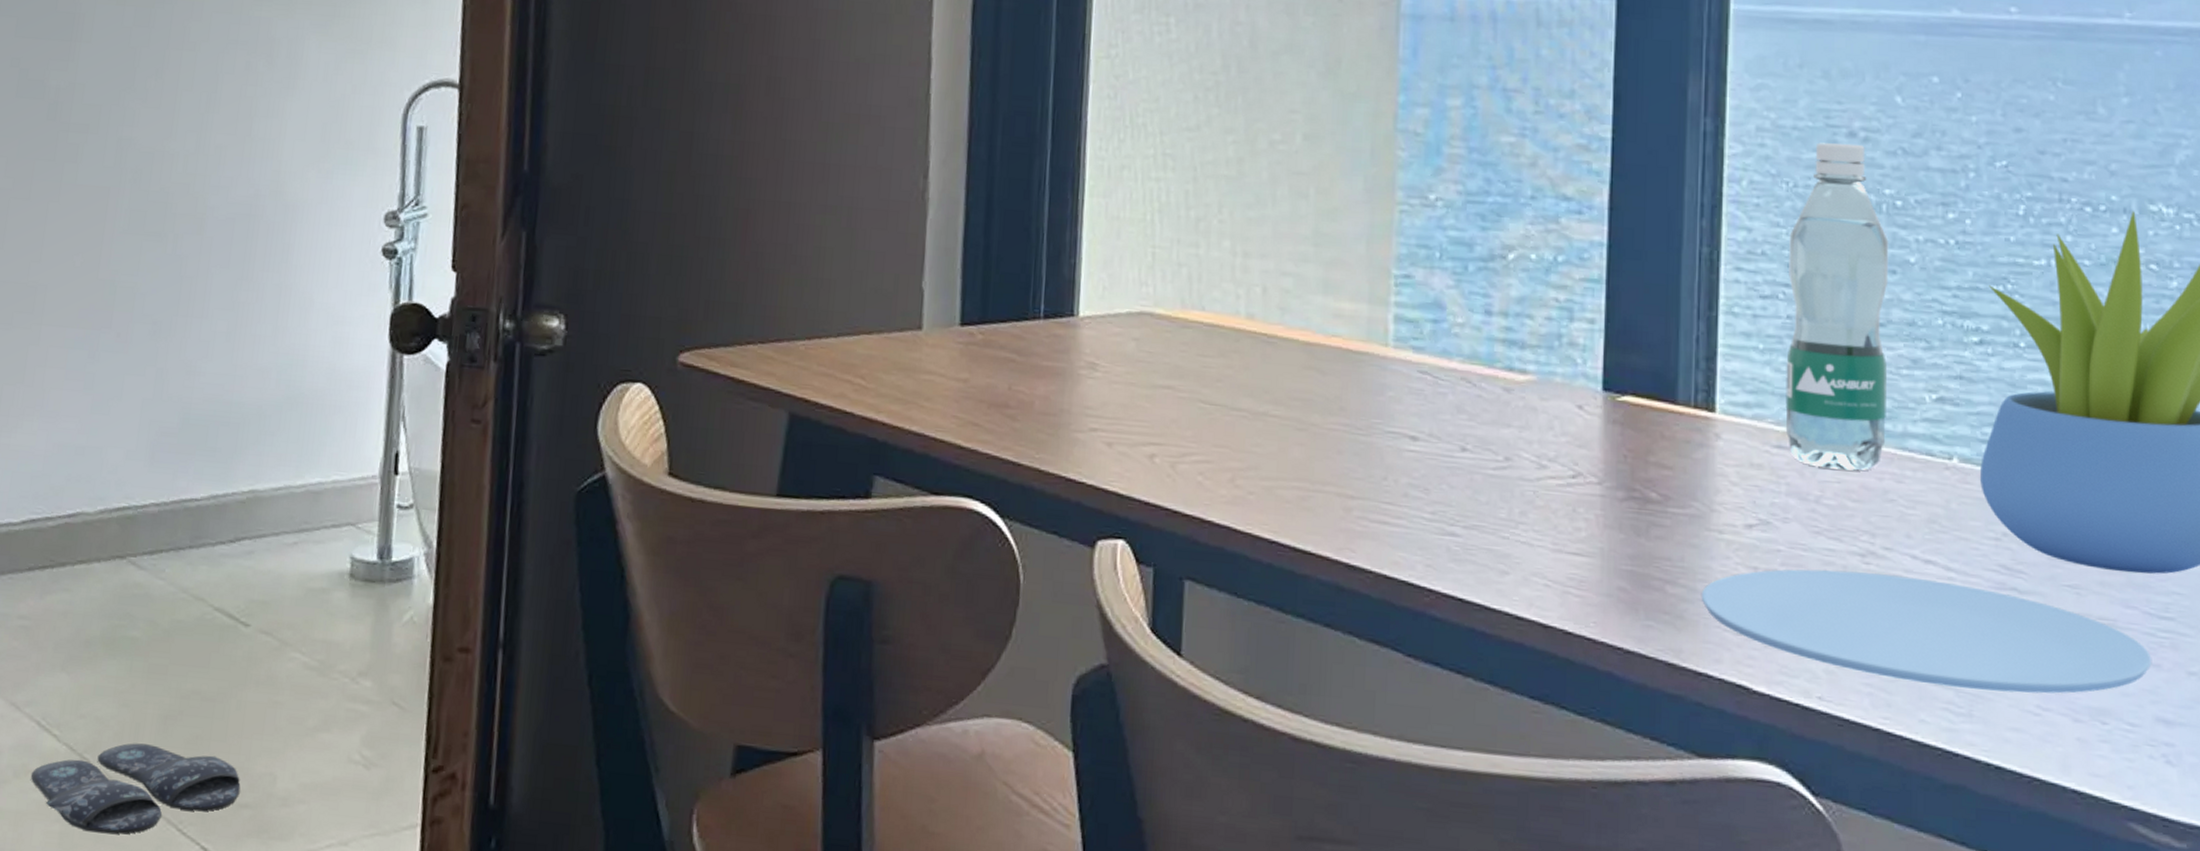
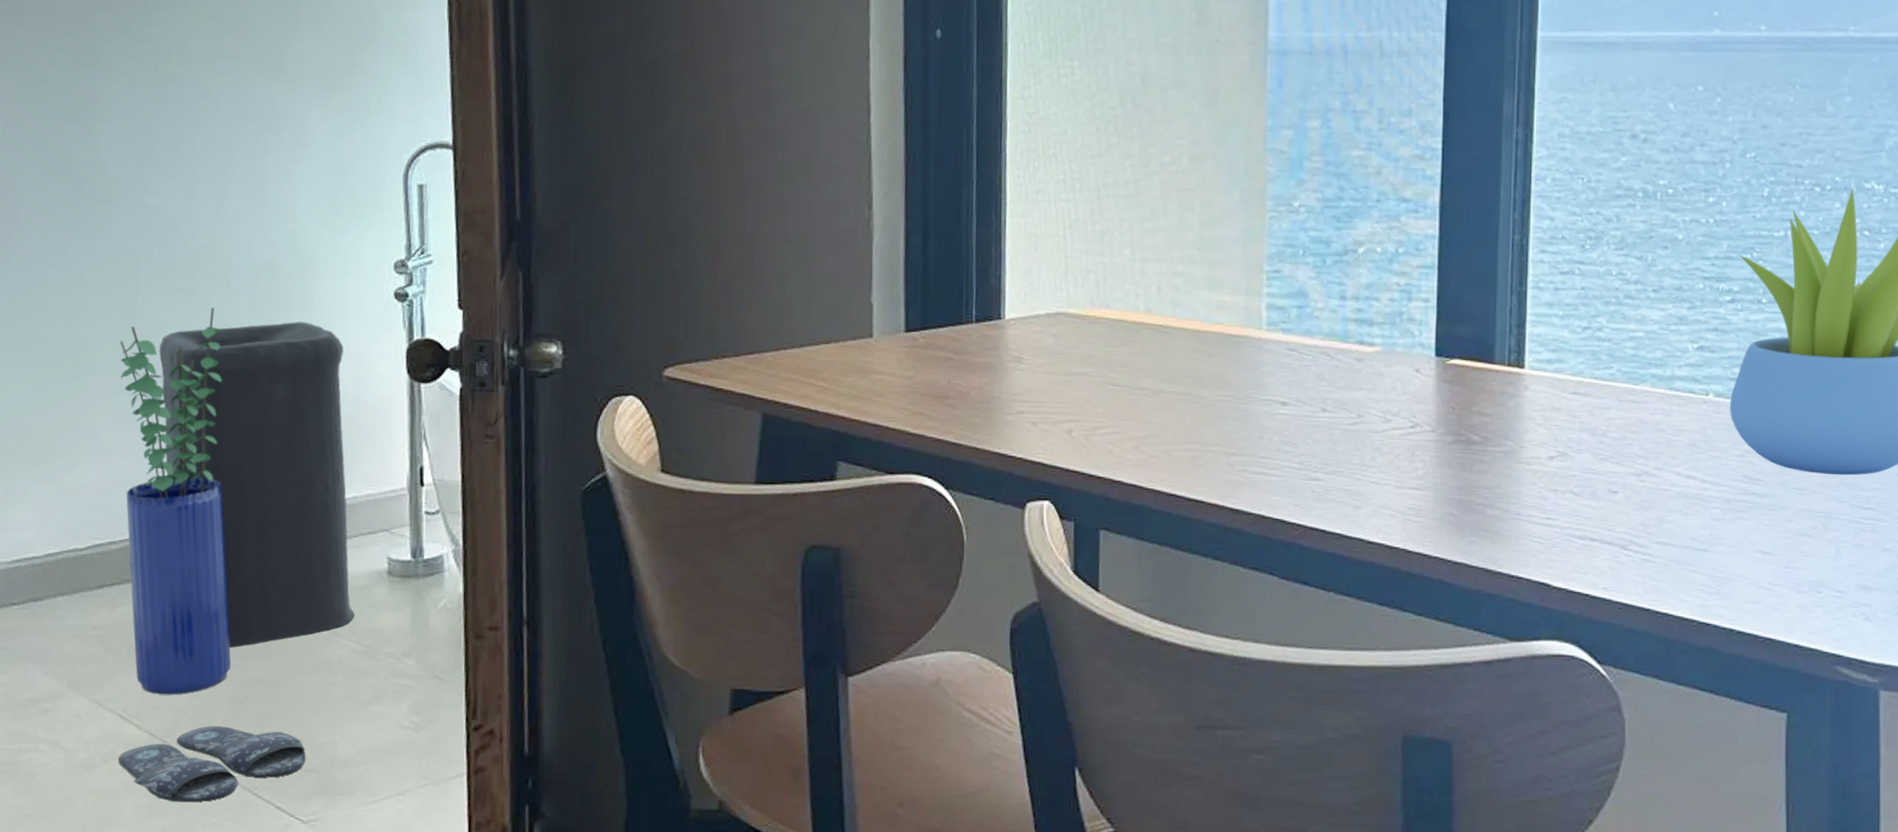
vase: none [60,255,190,702] -> present [120,308,231,694]
laundry basket: none [116,275,322,651] -> present [159,321,355,647]
plate: present [1701,569,2152,694] -> none [1513,488,1857,574]
bottle: present [1785,142,1889,471] -> none [1580,144,1662,409]

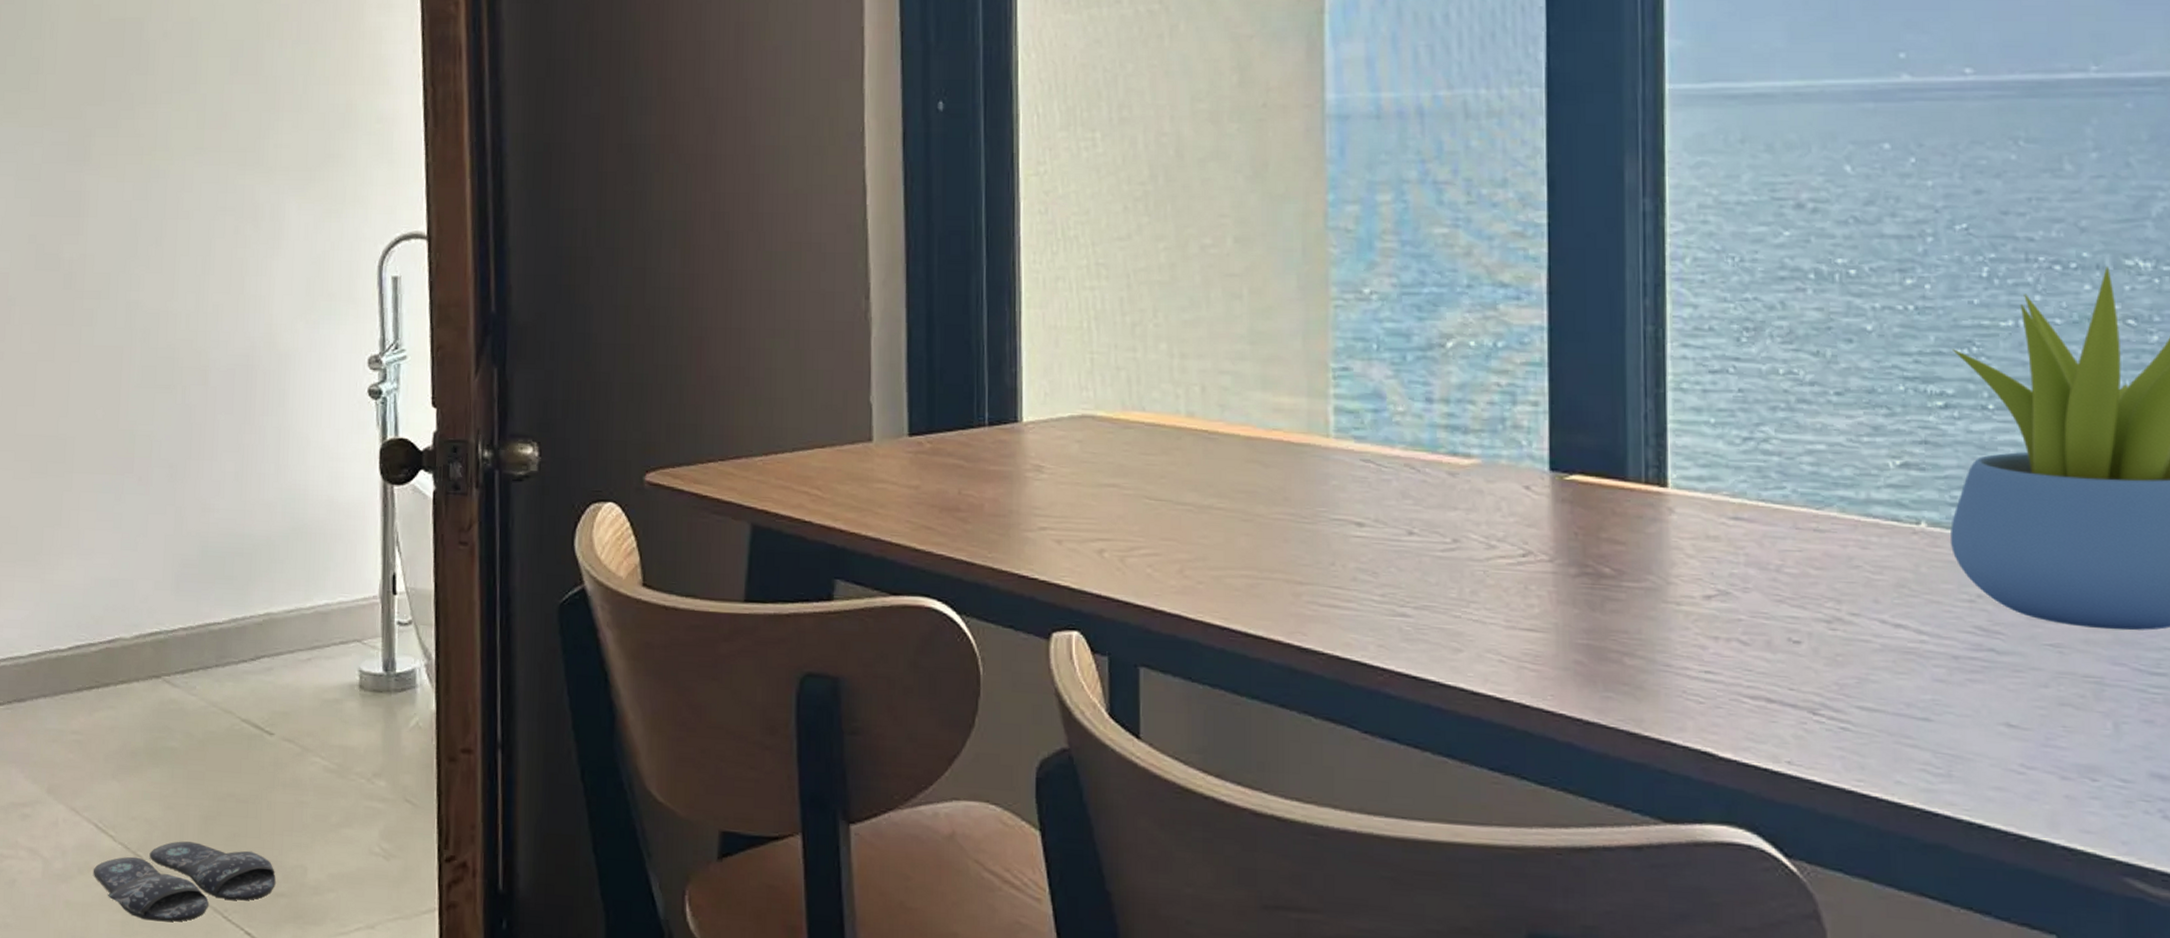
vase: present [120,308,231,694] -> none [103,404,204,806]
laundry basket: present [159,321,355,647] -> none [139,419,327,759]

